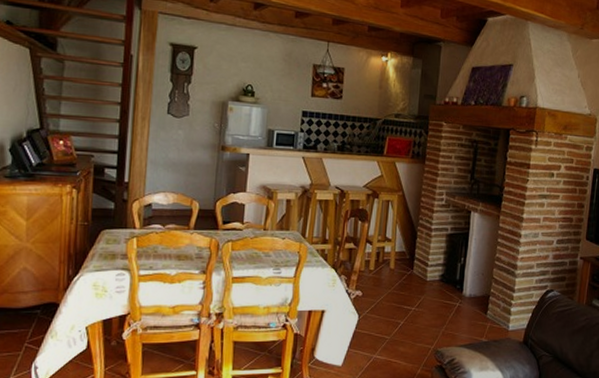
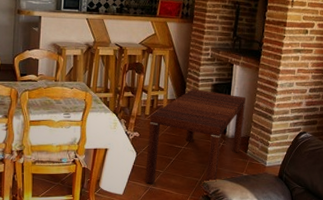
coffee table: none [368,240,485,352] -> present [145,89,246,184]

